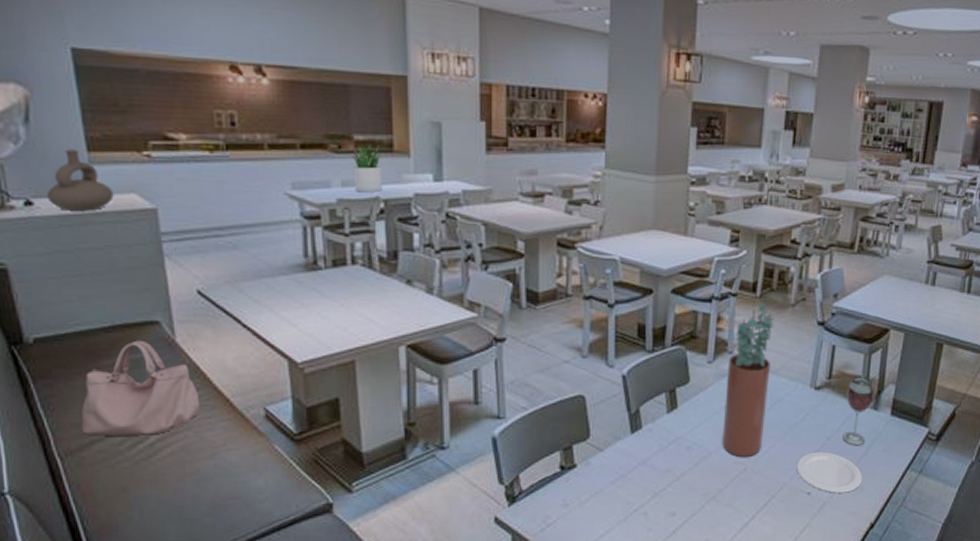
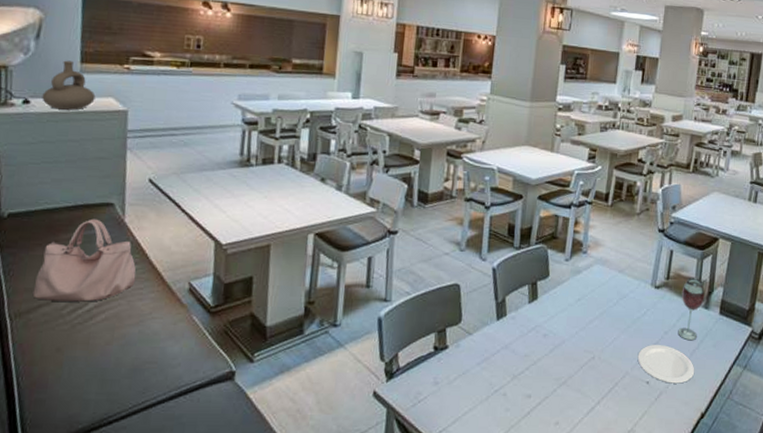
planter: present [353,143,382,193] -> none [287,66,313,106]
vase: present [722,294,775,458] -> none [574,204,623,347]

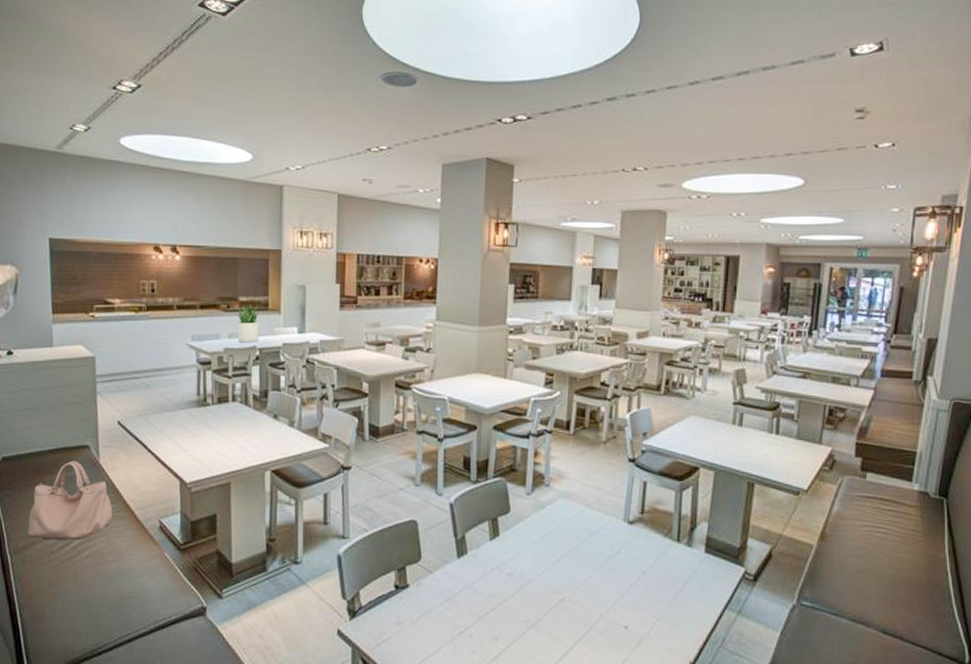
ceramic jug: present [42,60,96,110] -> none [22,312,67,359]
planter: none [287,66,313,106] -> present [237,304,259,343]
plate: present [637,345,695,384] -> none [613,586,680,629]
wineglass: present [678,276,706,341] -> none [657,511,687,582]

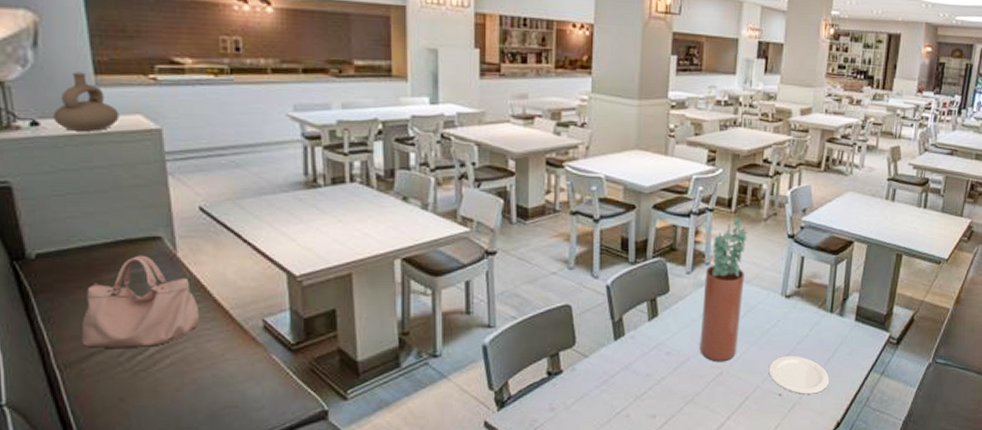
ceramic jug: none [22,312,67,359] -> present [53,72,120,131]
planter: present [237,304,259,343] -> none [353,68,380,115]
vase: none [541,432,588,588] -> present [700,210,749,362]
plate: none [613,586,680,629] -> present [768,356,830,395]

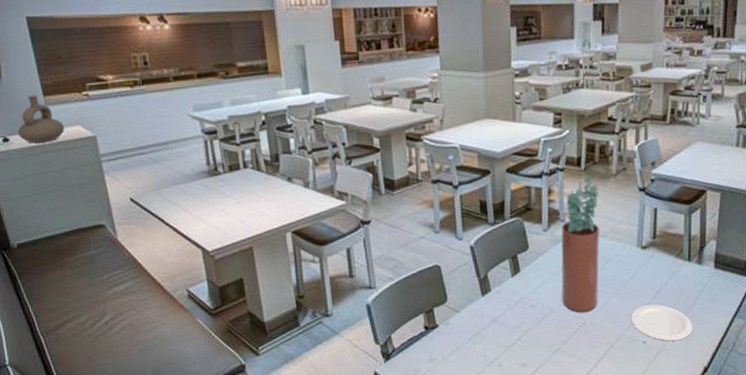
handbag: present [81,255,200,348] -> none [55,240,140,318]

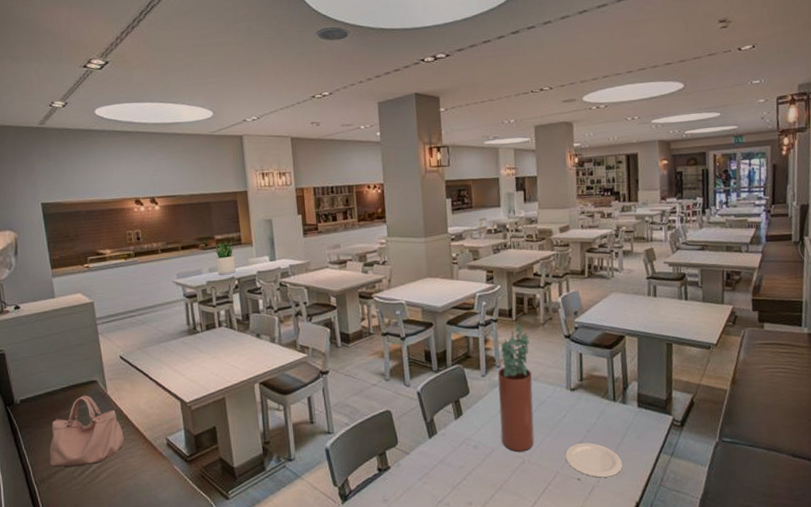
ceramic jug: present [18,95,65,143] -> none [28,268,68,310]
handbag: none [55,240,140,318] -> present [49,395,125,467]
planter: none [237,68,262,109] -> present [215,240,236,275]

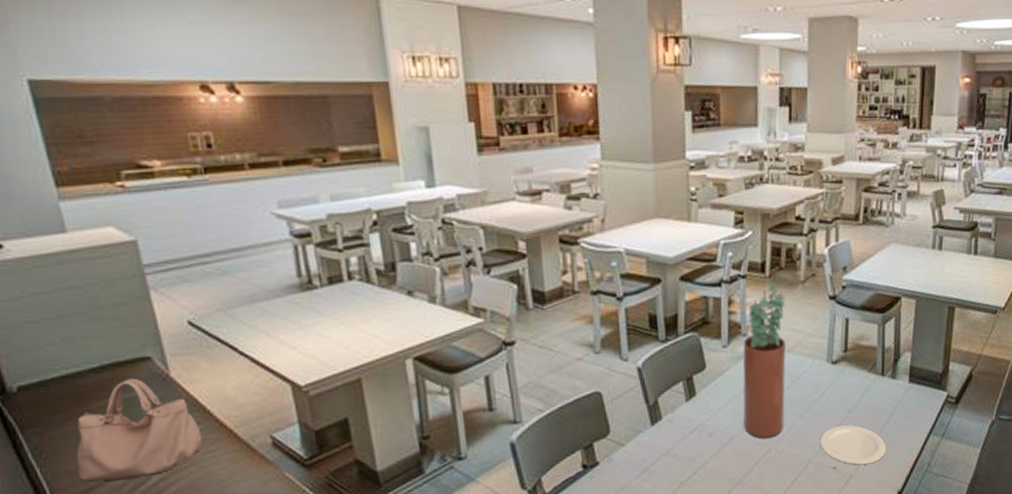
planter: present [215,240,236,275] -> none [338,154,373,206]

